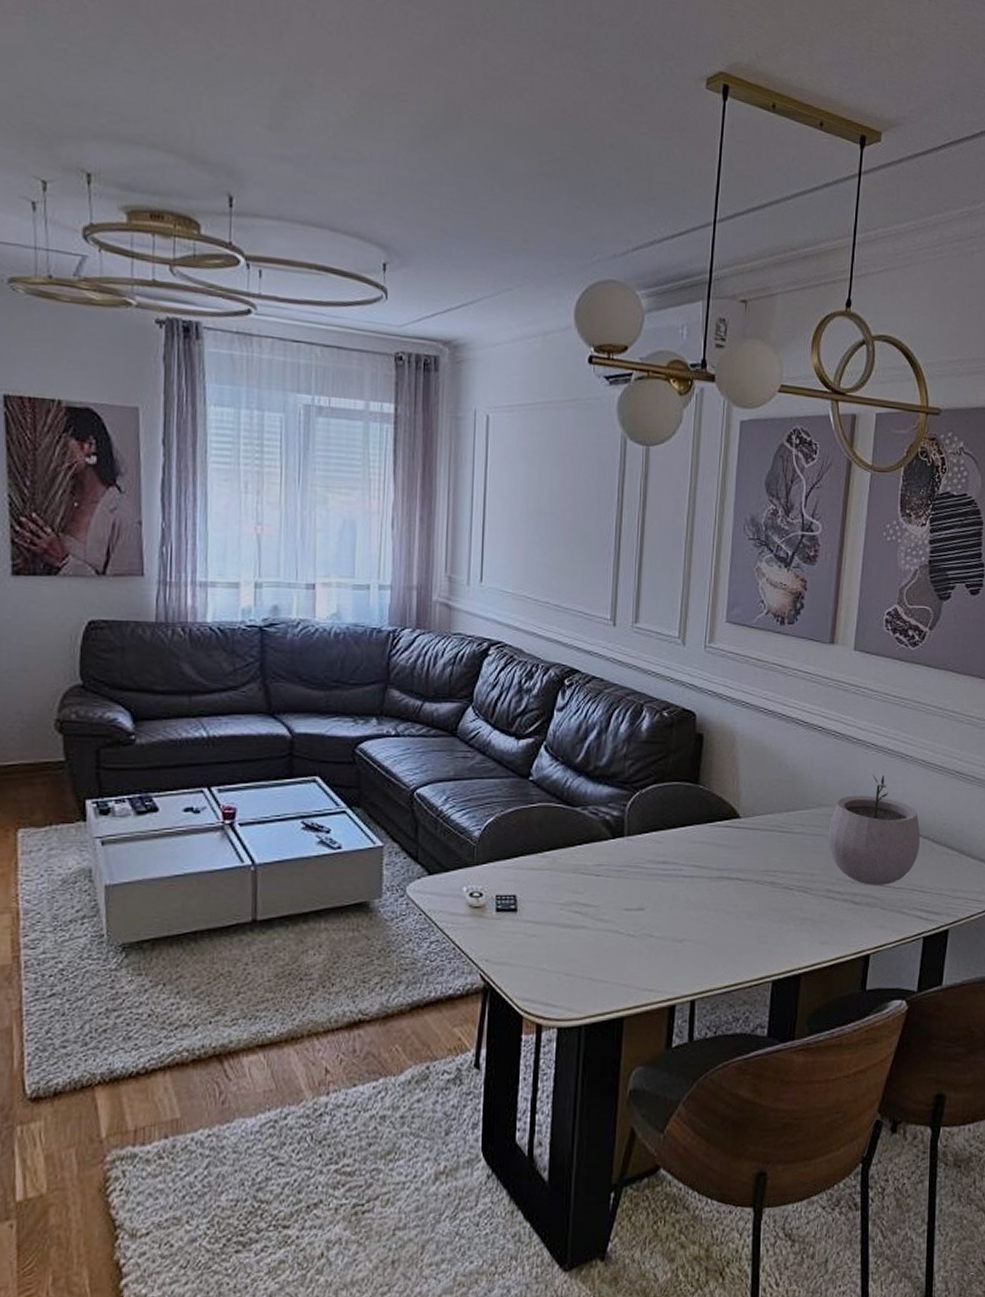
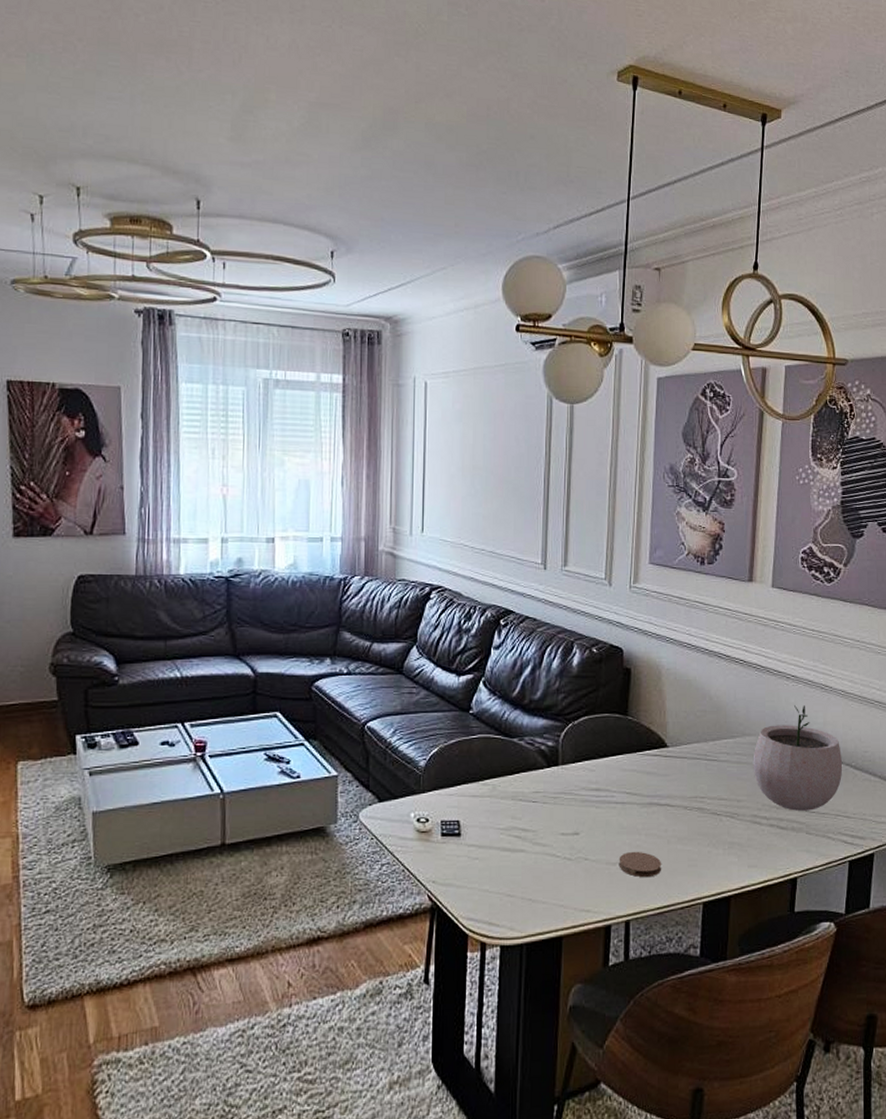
coaster: none [685,927,731,955] -> present [619,851,662,878]

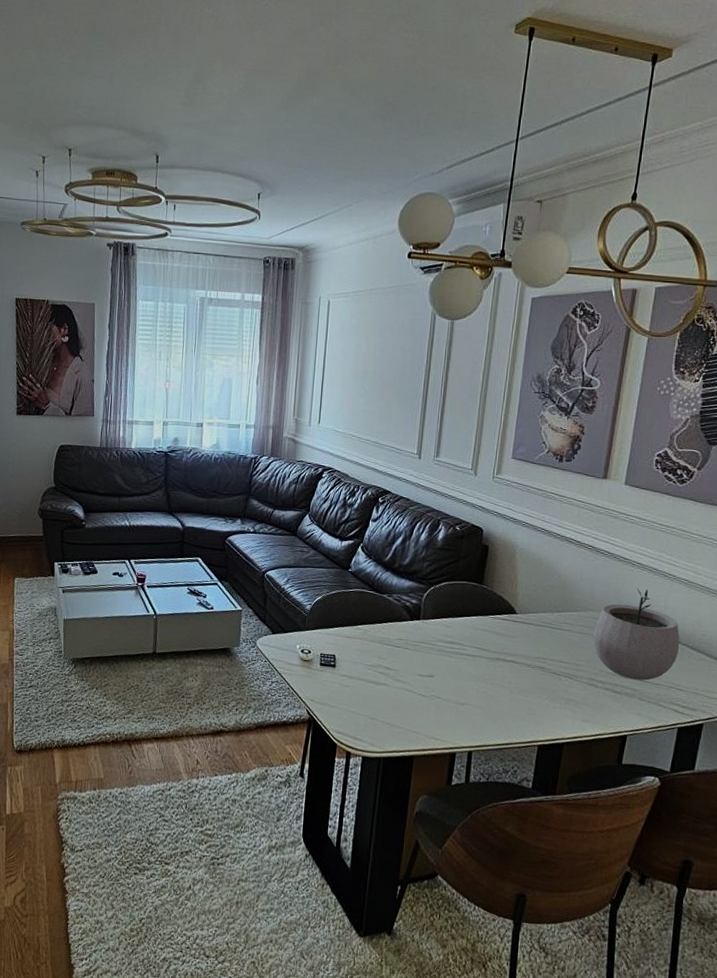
coaster: present [619,851,662,878] -> none [466,696,504,719]

